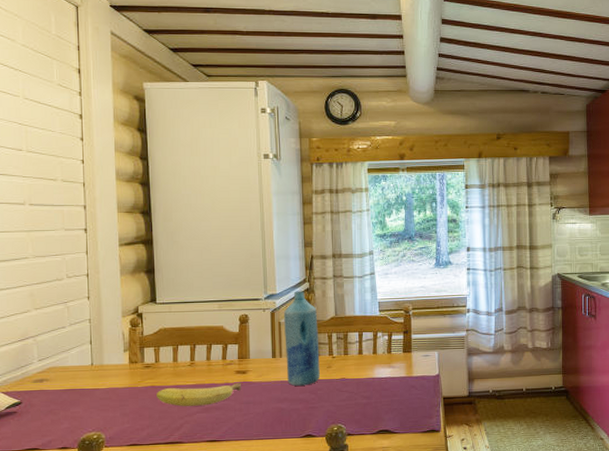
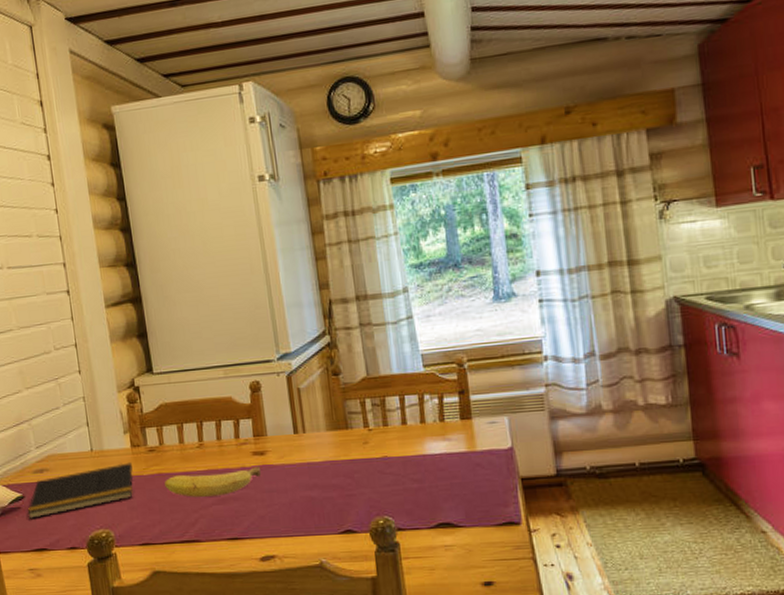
notepad: none [23,376,128,422] -> present [27,462,133,519]
bottle: present [284,291,320,386] -> none [302,346,355,468]

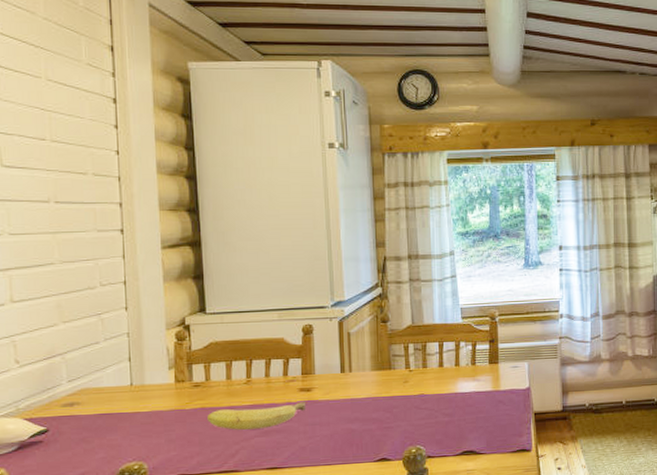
notepad: present [27,462,133,519] -> none [50,397,175,452]

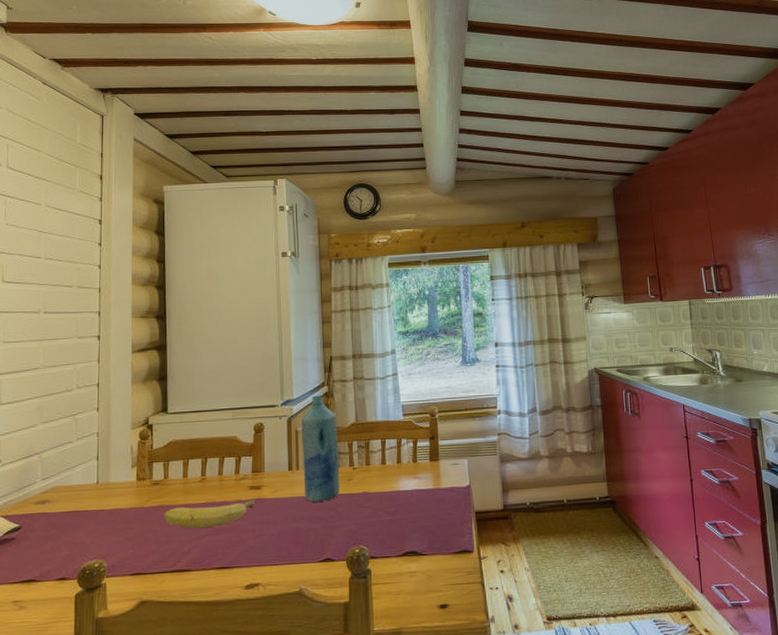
bottle: none [354,297,395,404] -> present [301,395,340,502]

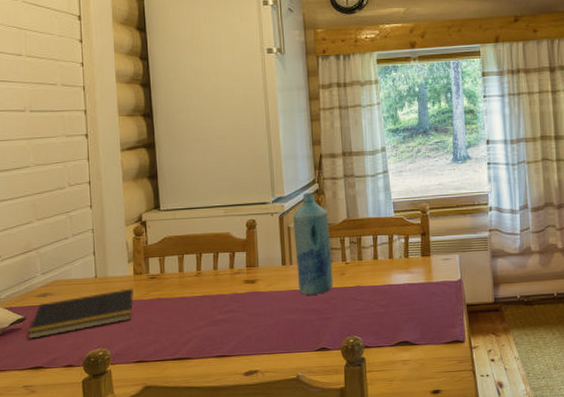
notepad: none [22,495,135,550] -> present [27,288,134,339]
fruit: present [164,499,256,528] -> none [162,292,251,320]

